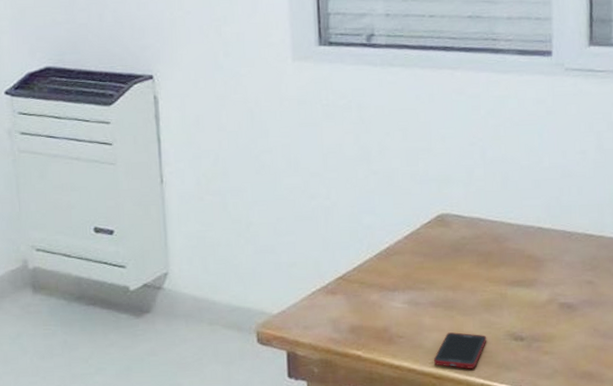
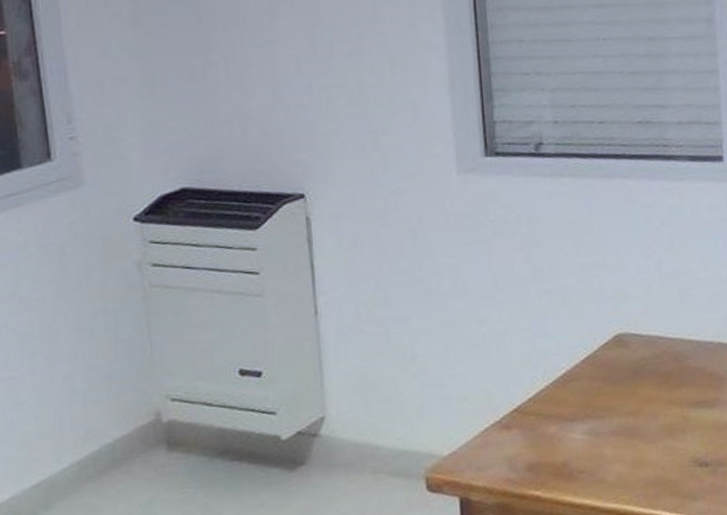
cell phone: present [433,332,487,369] -> none [616,462,672,502]

